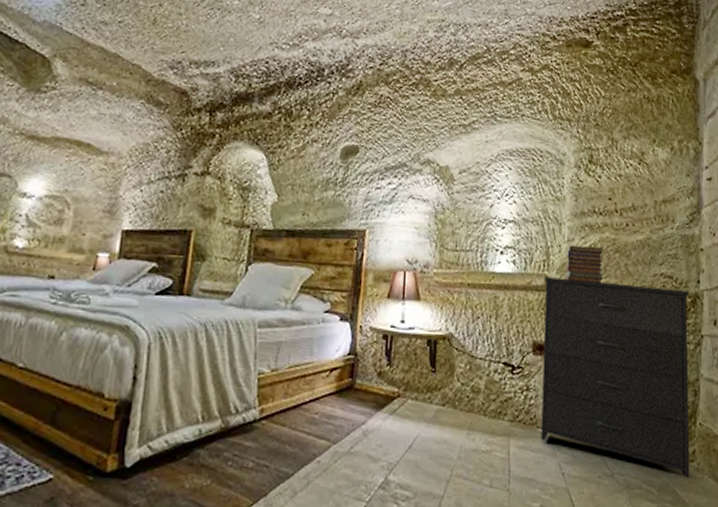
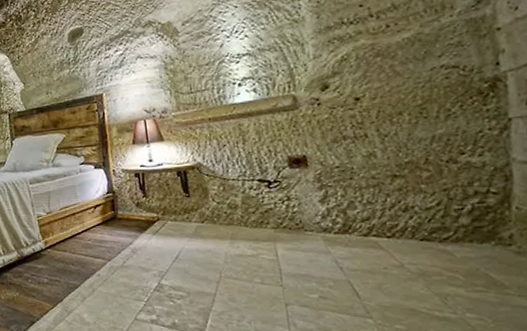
dresser: present [540,277,690,479] -> none [291,76,508,263]
book stack: present [564,245,604,283] -> none [314,56,363,95]

